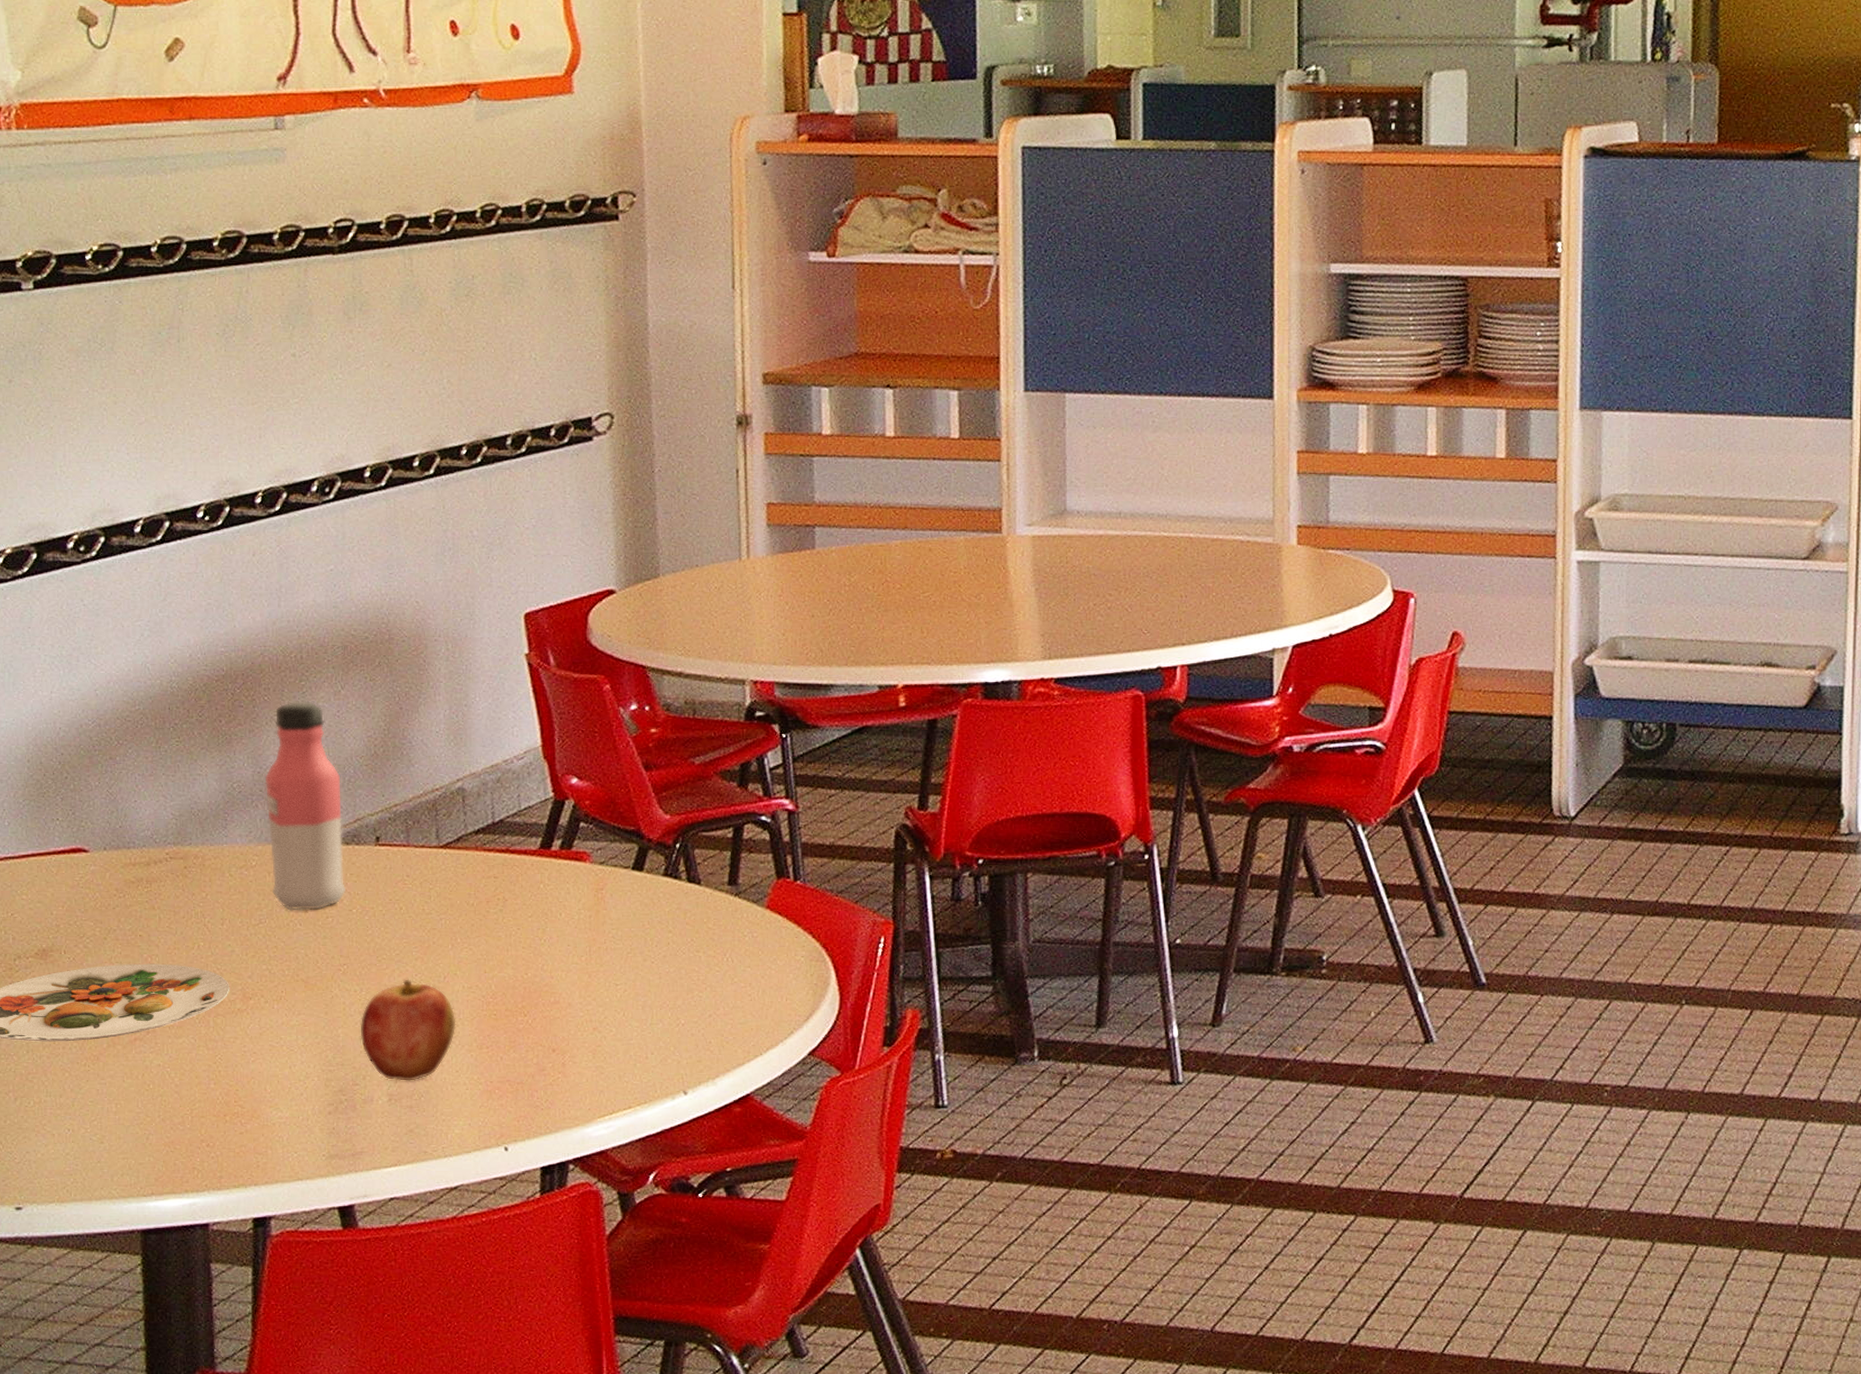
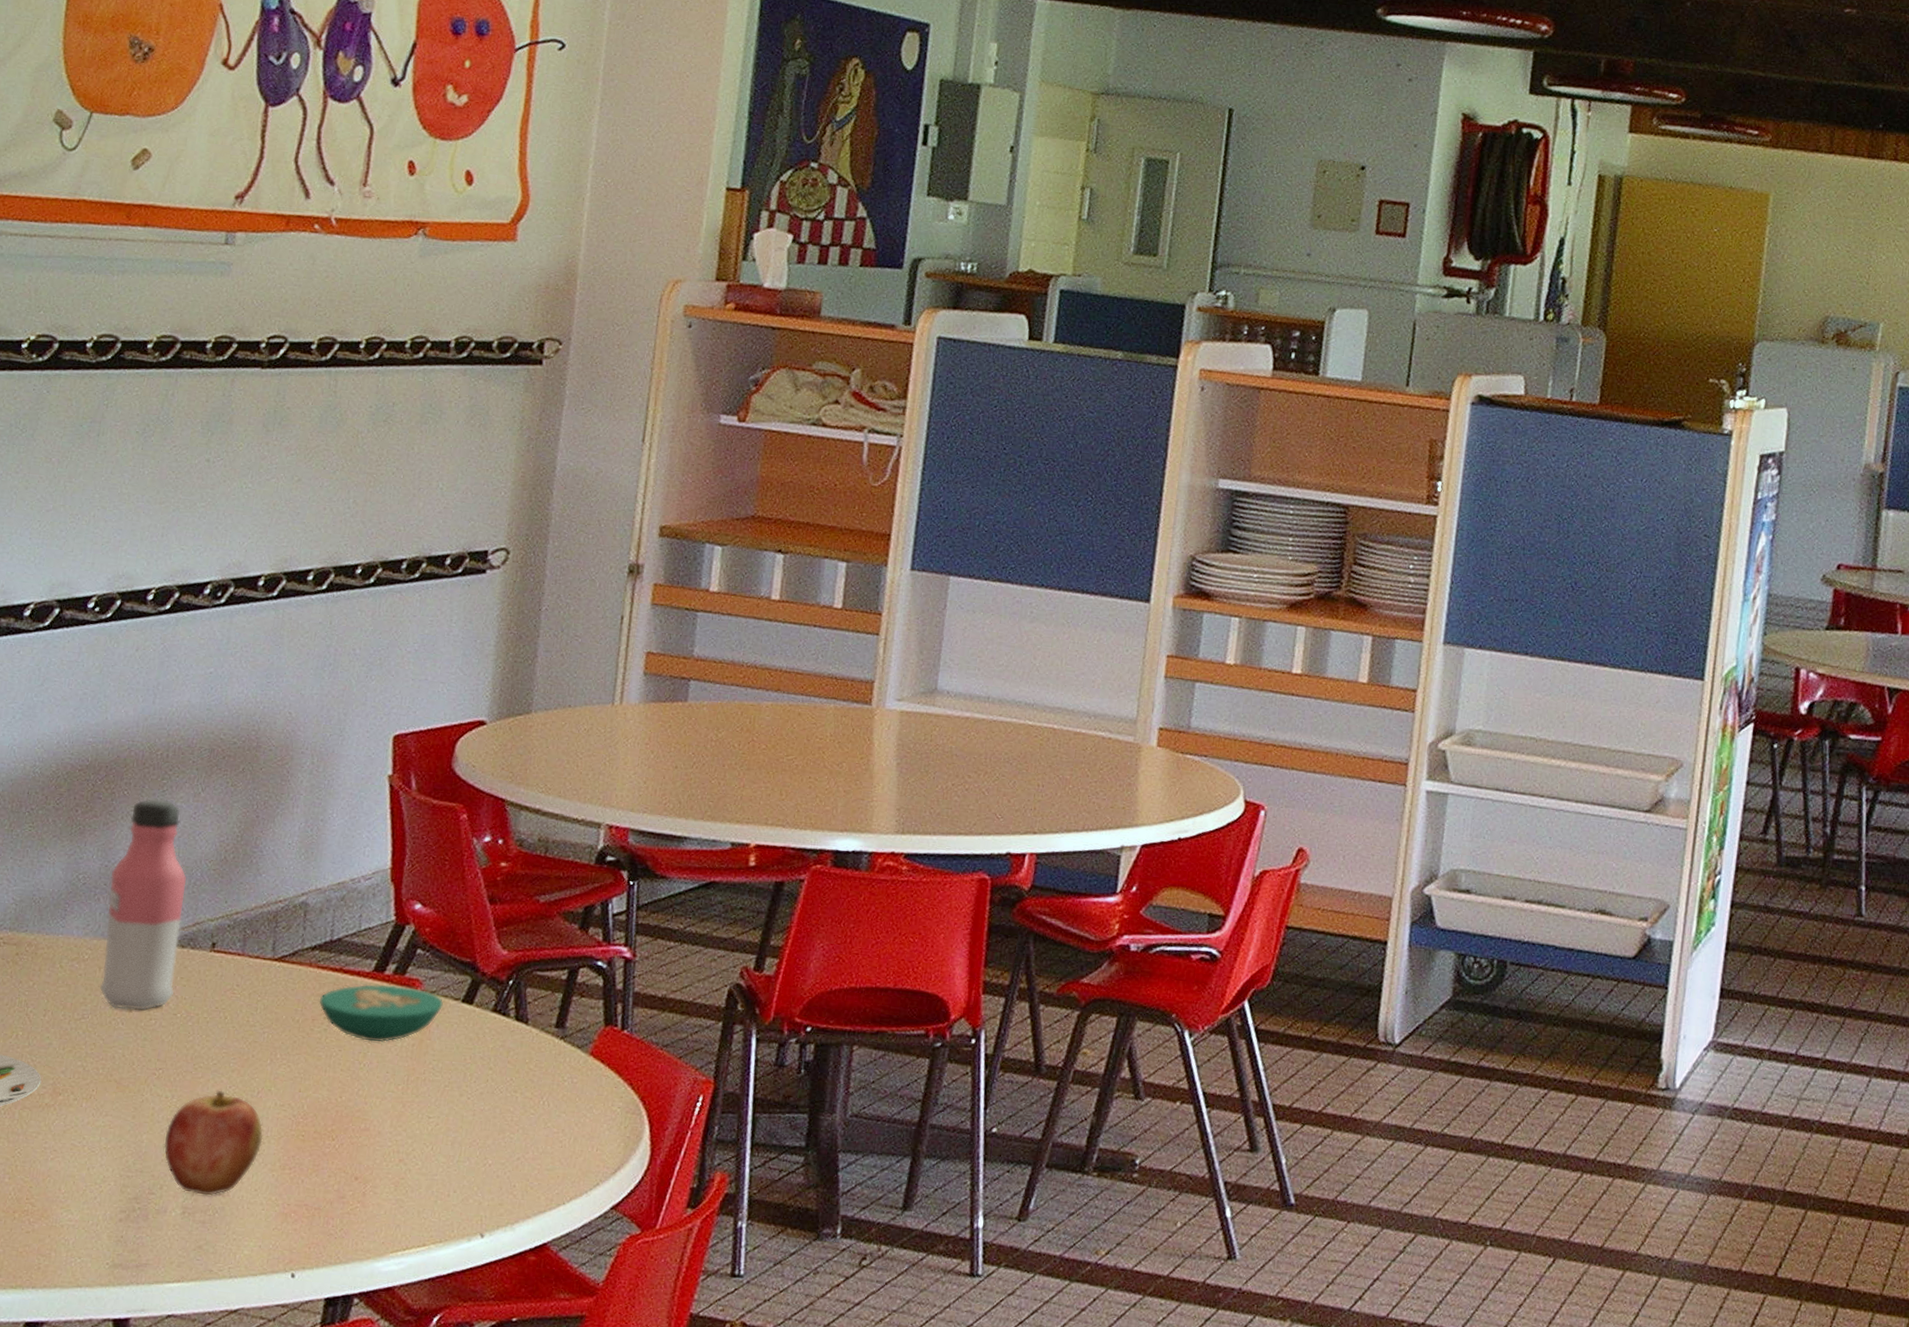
bowl: none [490,859,615,917] -> present [318,984,444,1043]

